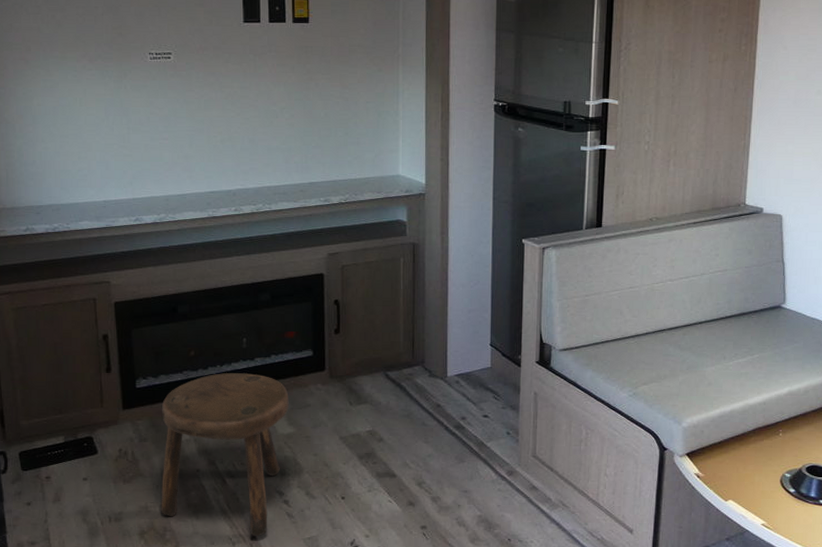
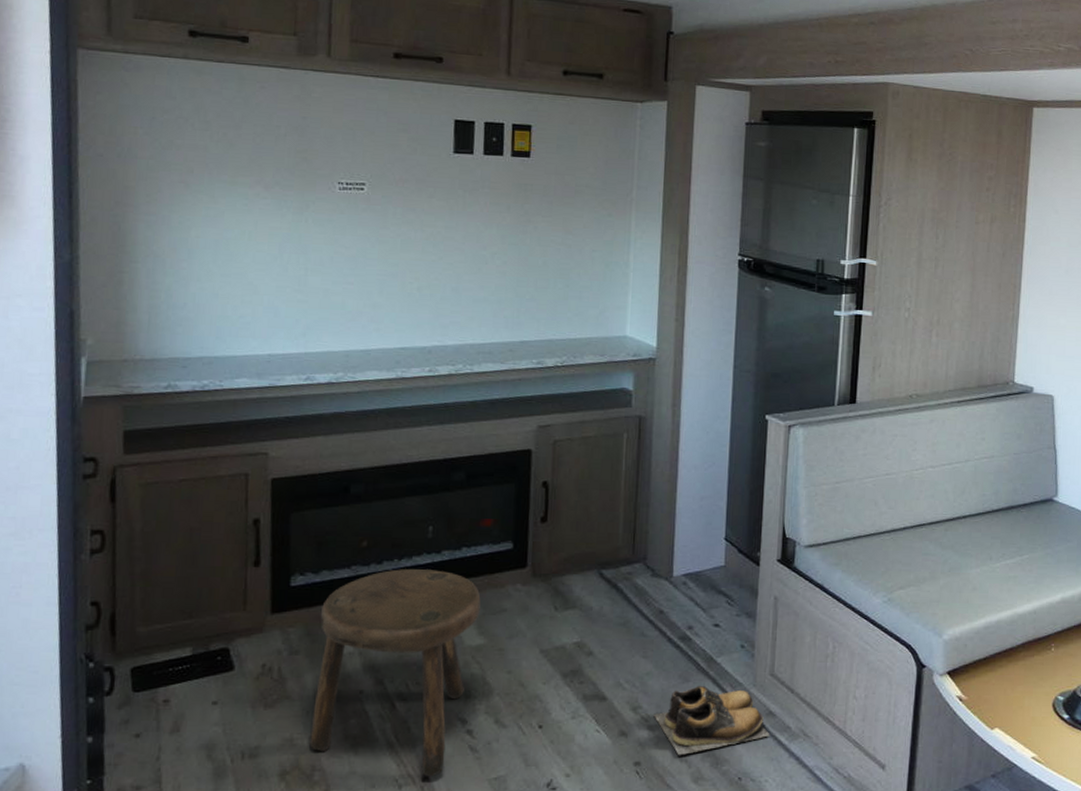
shoes: none [436,466,534,522] -> present [654,686,770,756]

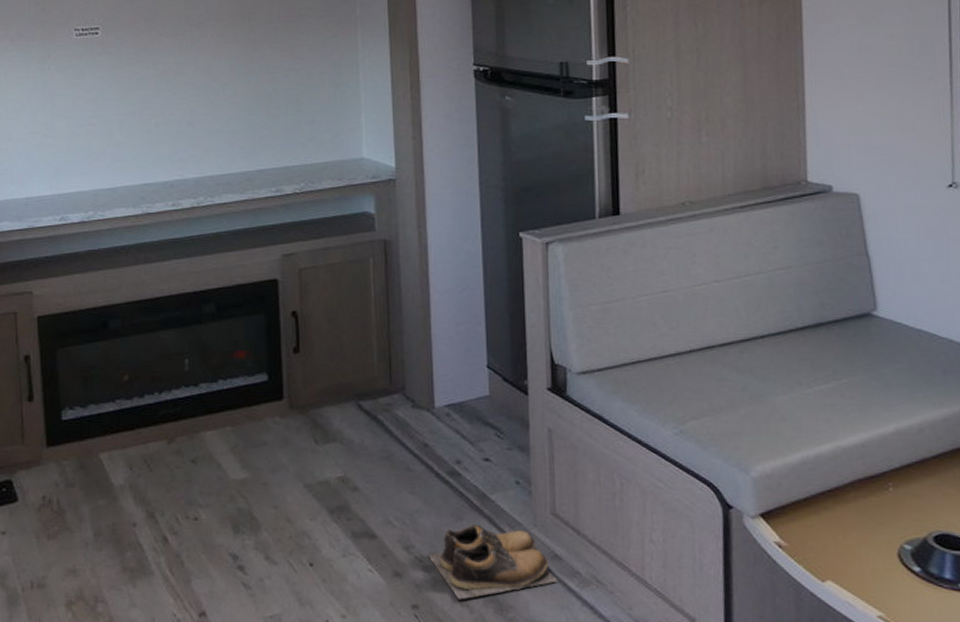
stool: present [310,569,481,777] -> none [91,402,241,613]

